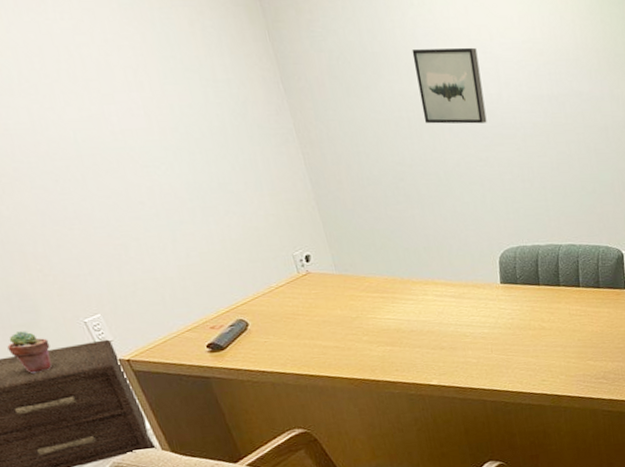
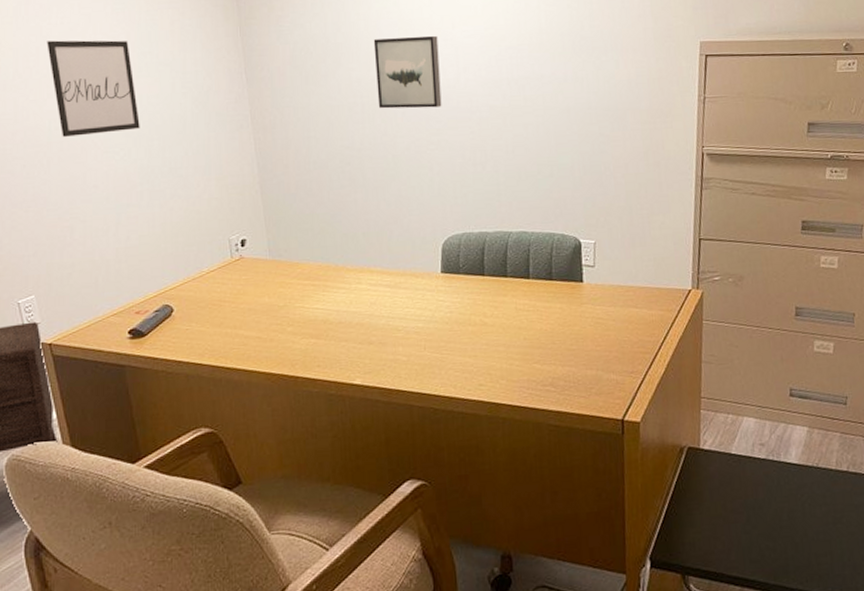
wall art: none [49,39,178,149] -> present [47,40,140,137]

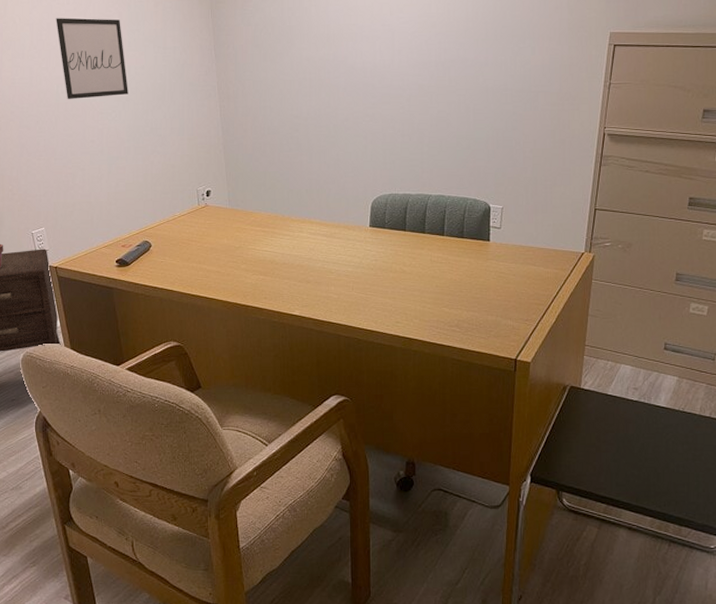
wall art: present [373,35,442,109] -> none [322,21,378,85]

